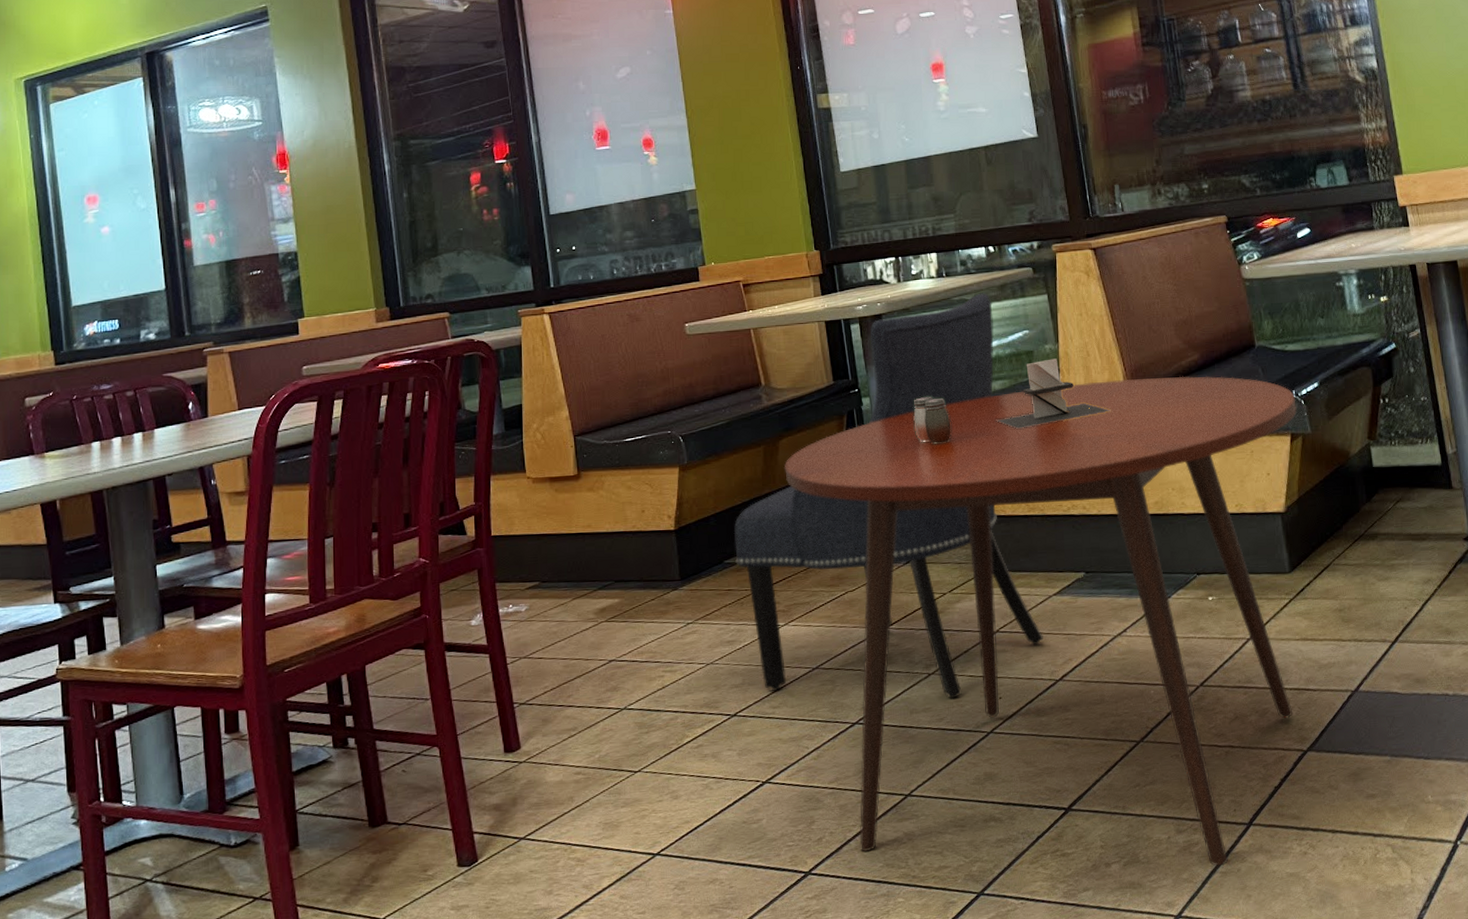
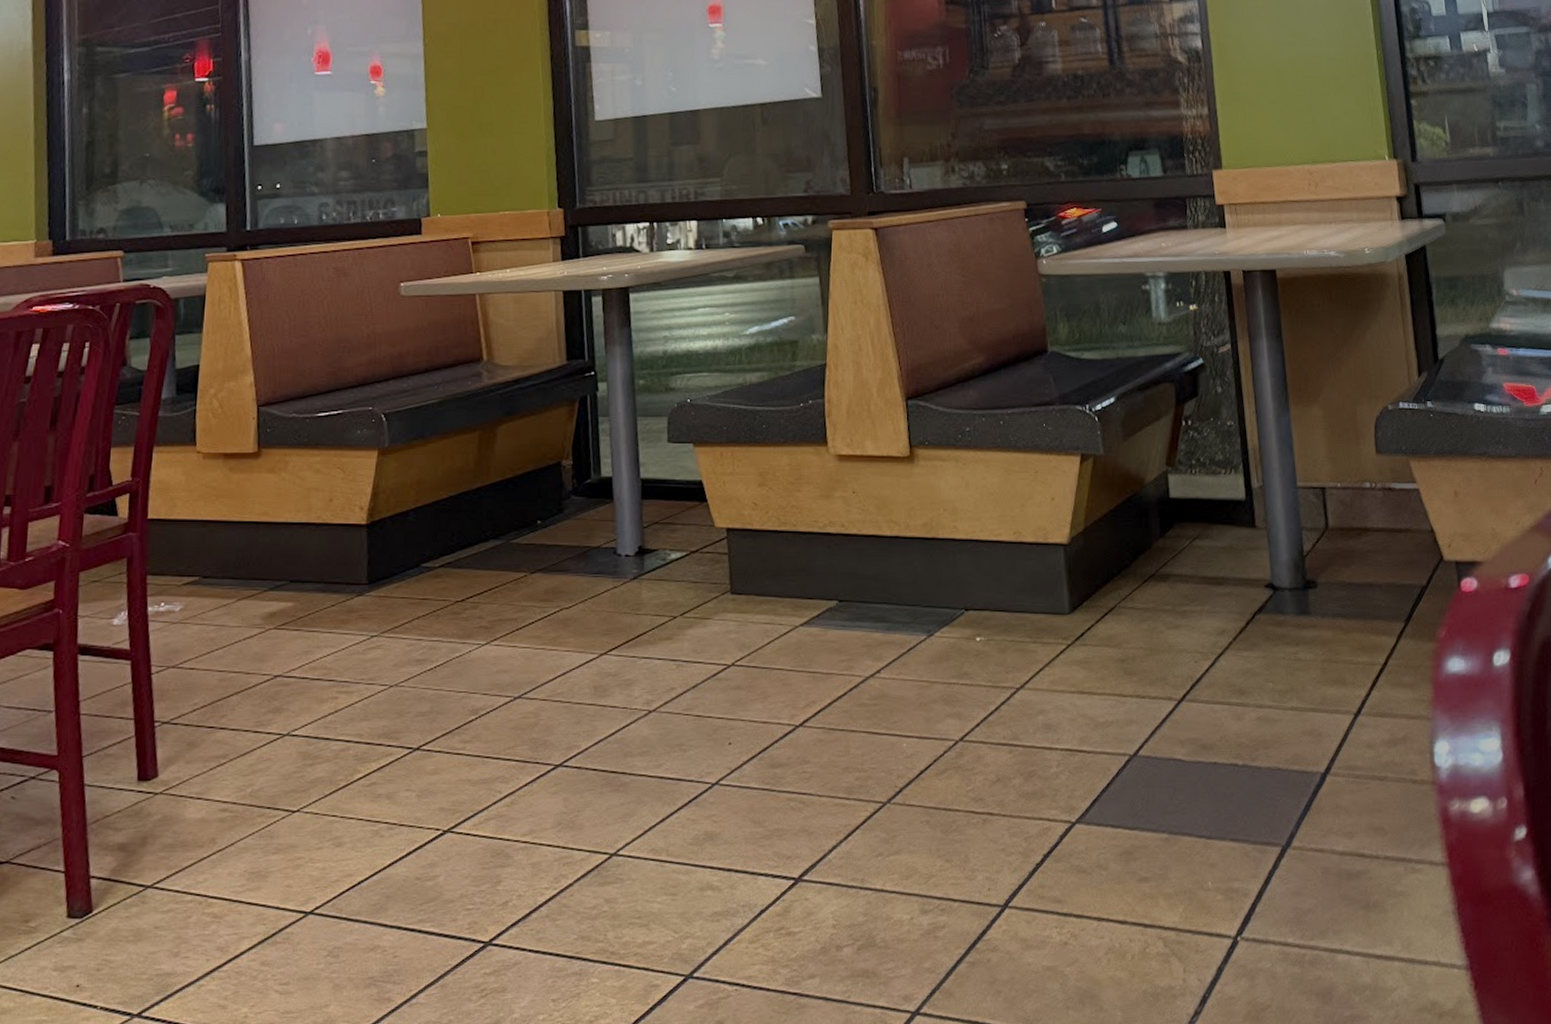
chair: present [733,293,1043,699] -> none [434,270,785,742]
dining table: present [783,376,1298,867] -> none [500,379,1090,955]
salt and pepper shaker: present [913,397,951,445] -> none [655,386,698,442]
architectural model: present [995,358,1111,430] -> none [748,351,881,431]

